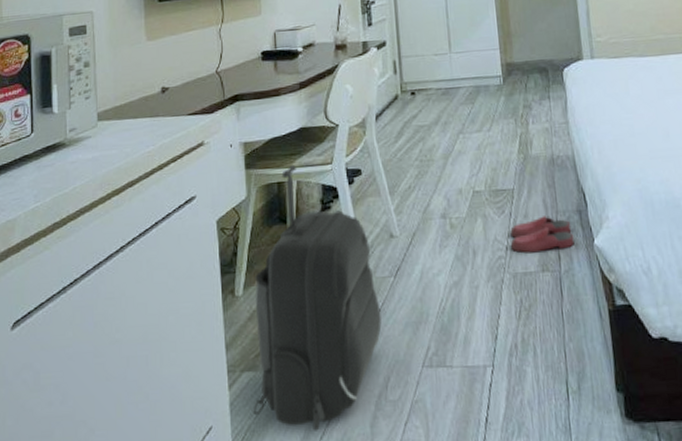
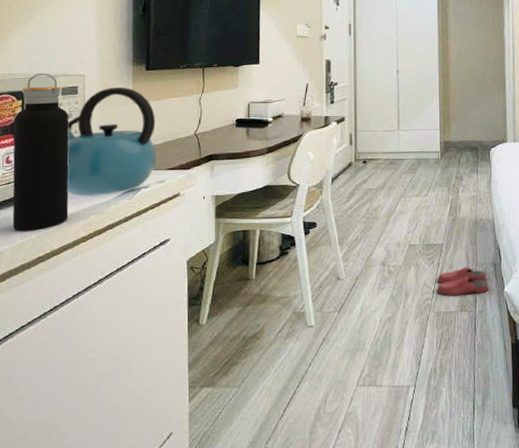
water bottle: none [21,12,84,193] -> present [12,73,69,231]
kettle: none [78,22,175,152] -> present [67,86,156,197]
rolling backpack: present [253,165,382,431] -> none [209,217,325,437]

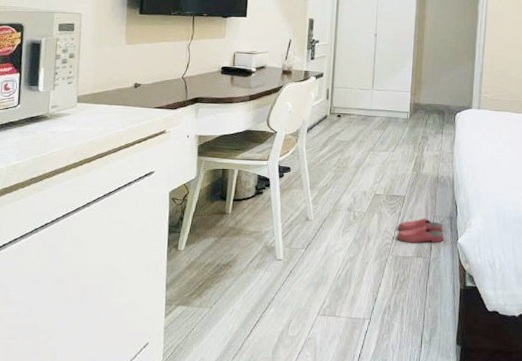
water bottle: present [12,73,69,231] -> none [8,8,65,153]
kettle: present [67,86,156,197] -> none [61,27,147,127]

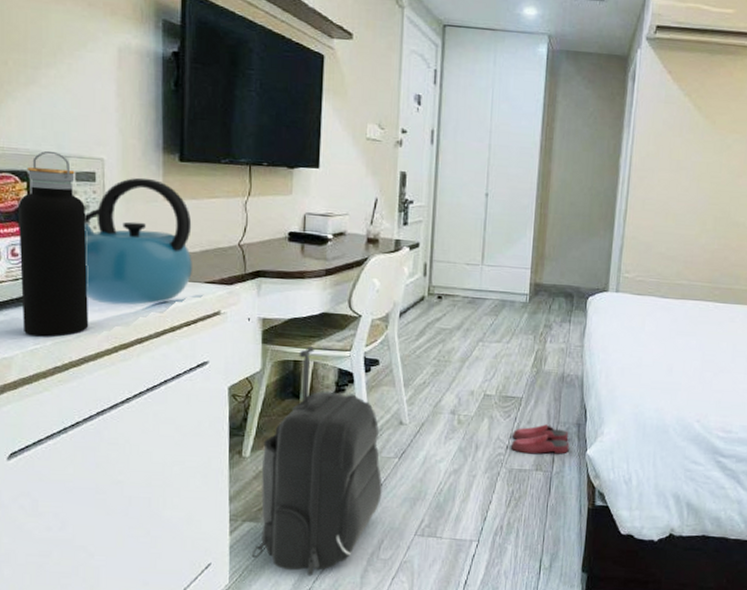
water bottle: none [8,8,65,153] -> present [19,150,89,336]
kettle: none [61,27,147,127] -> present [84,177,192,306]
rolling backpack: none [182,158,292,353] -> present [251,346,382,576]

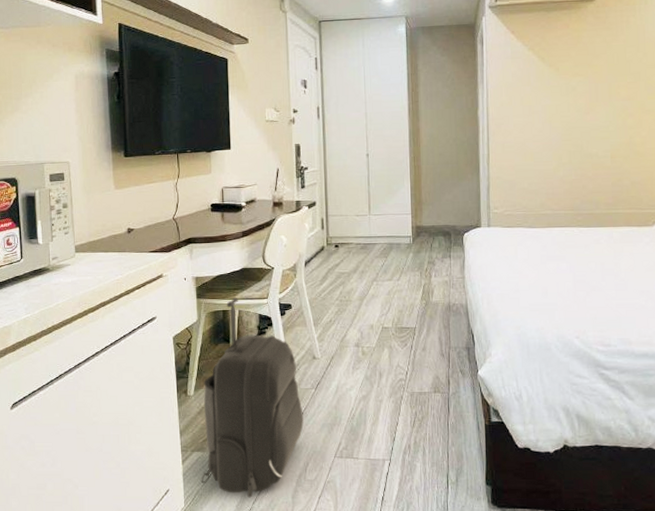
water bottle: present [19,150,89,336] -> none [10,160,65,306]
kettle: present [84,177,192,306] -> none [58,173,139,277]
slippers: present [512,424,570,454] -> none [410,350,462,378]

